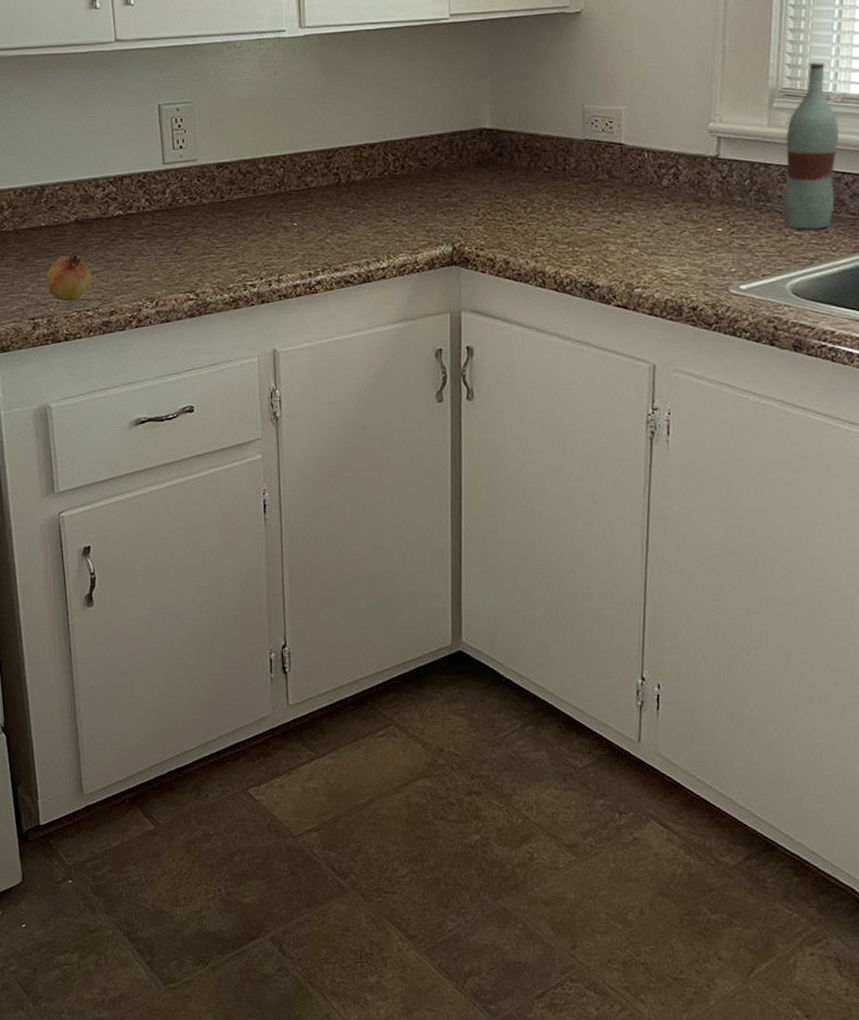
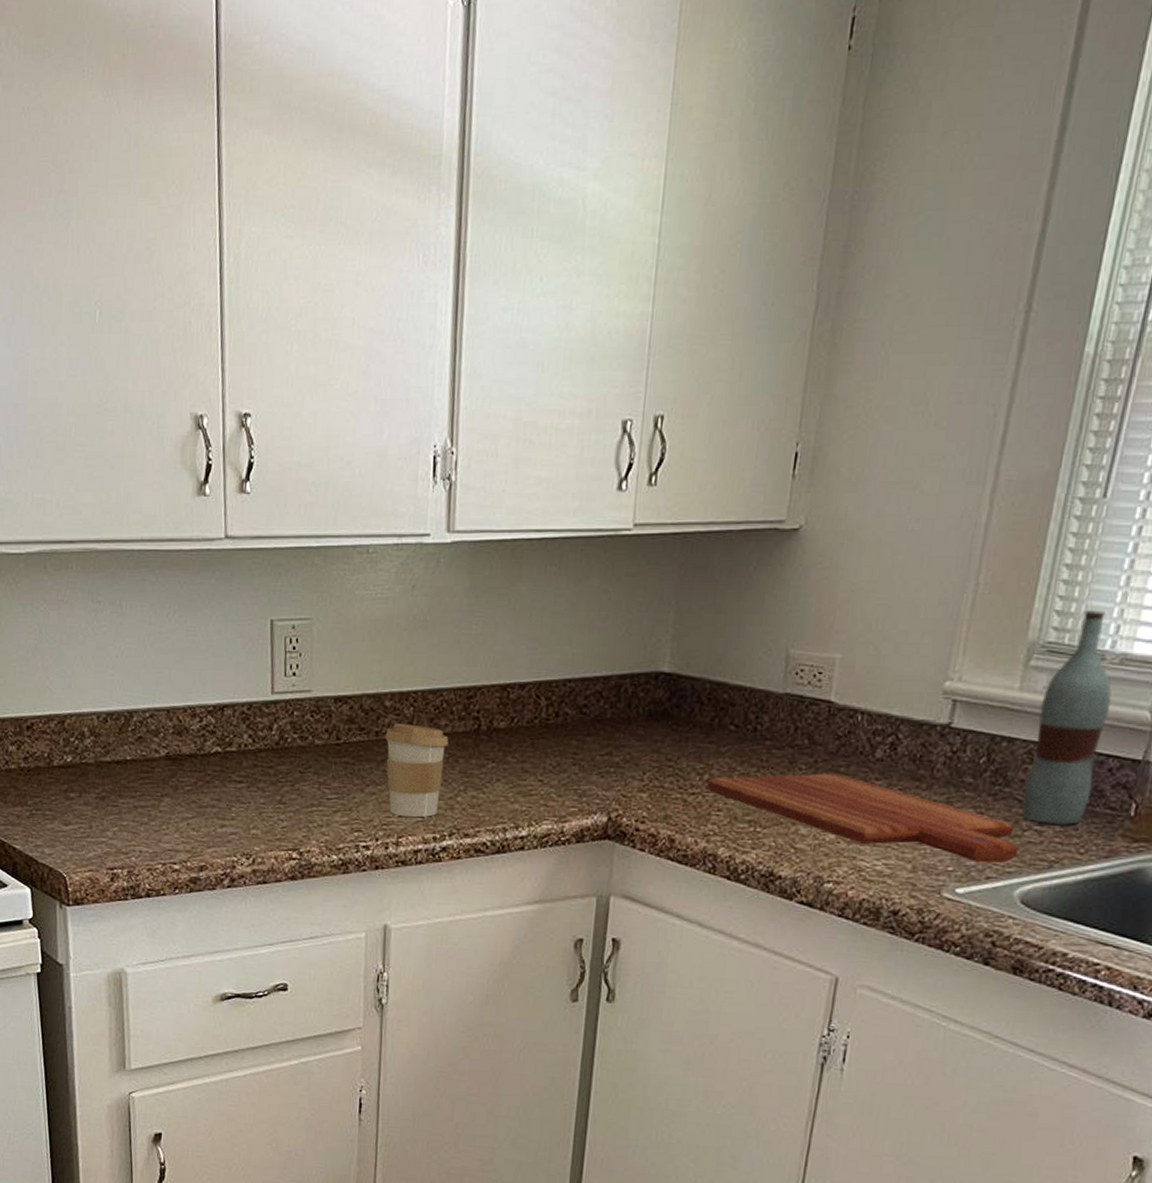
fruit: present [46,253,92,302] -> none [129,794,181,852]
coffee cup: none [261,182,315,259] -> present [385,723,449,818]
cutting board: none [530,200,785,264] -> present [706,773,1019,863]

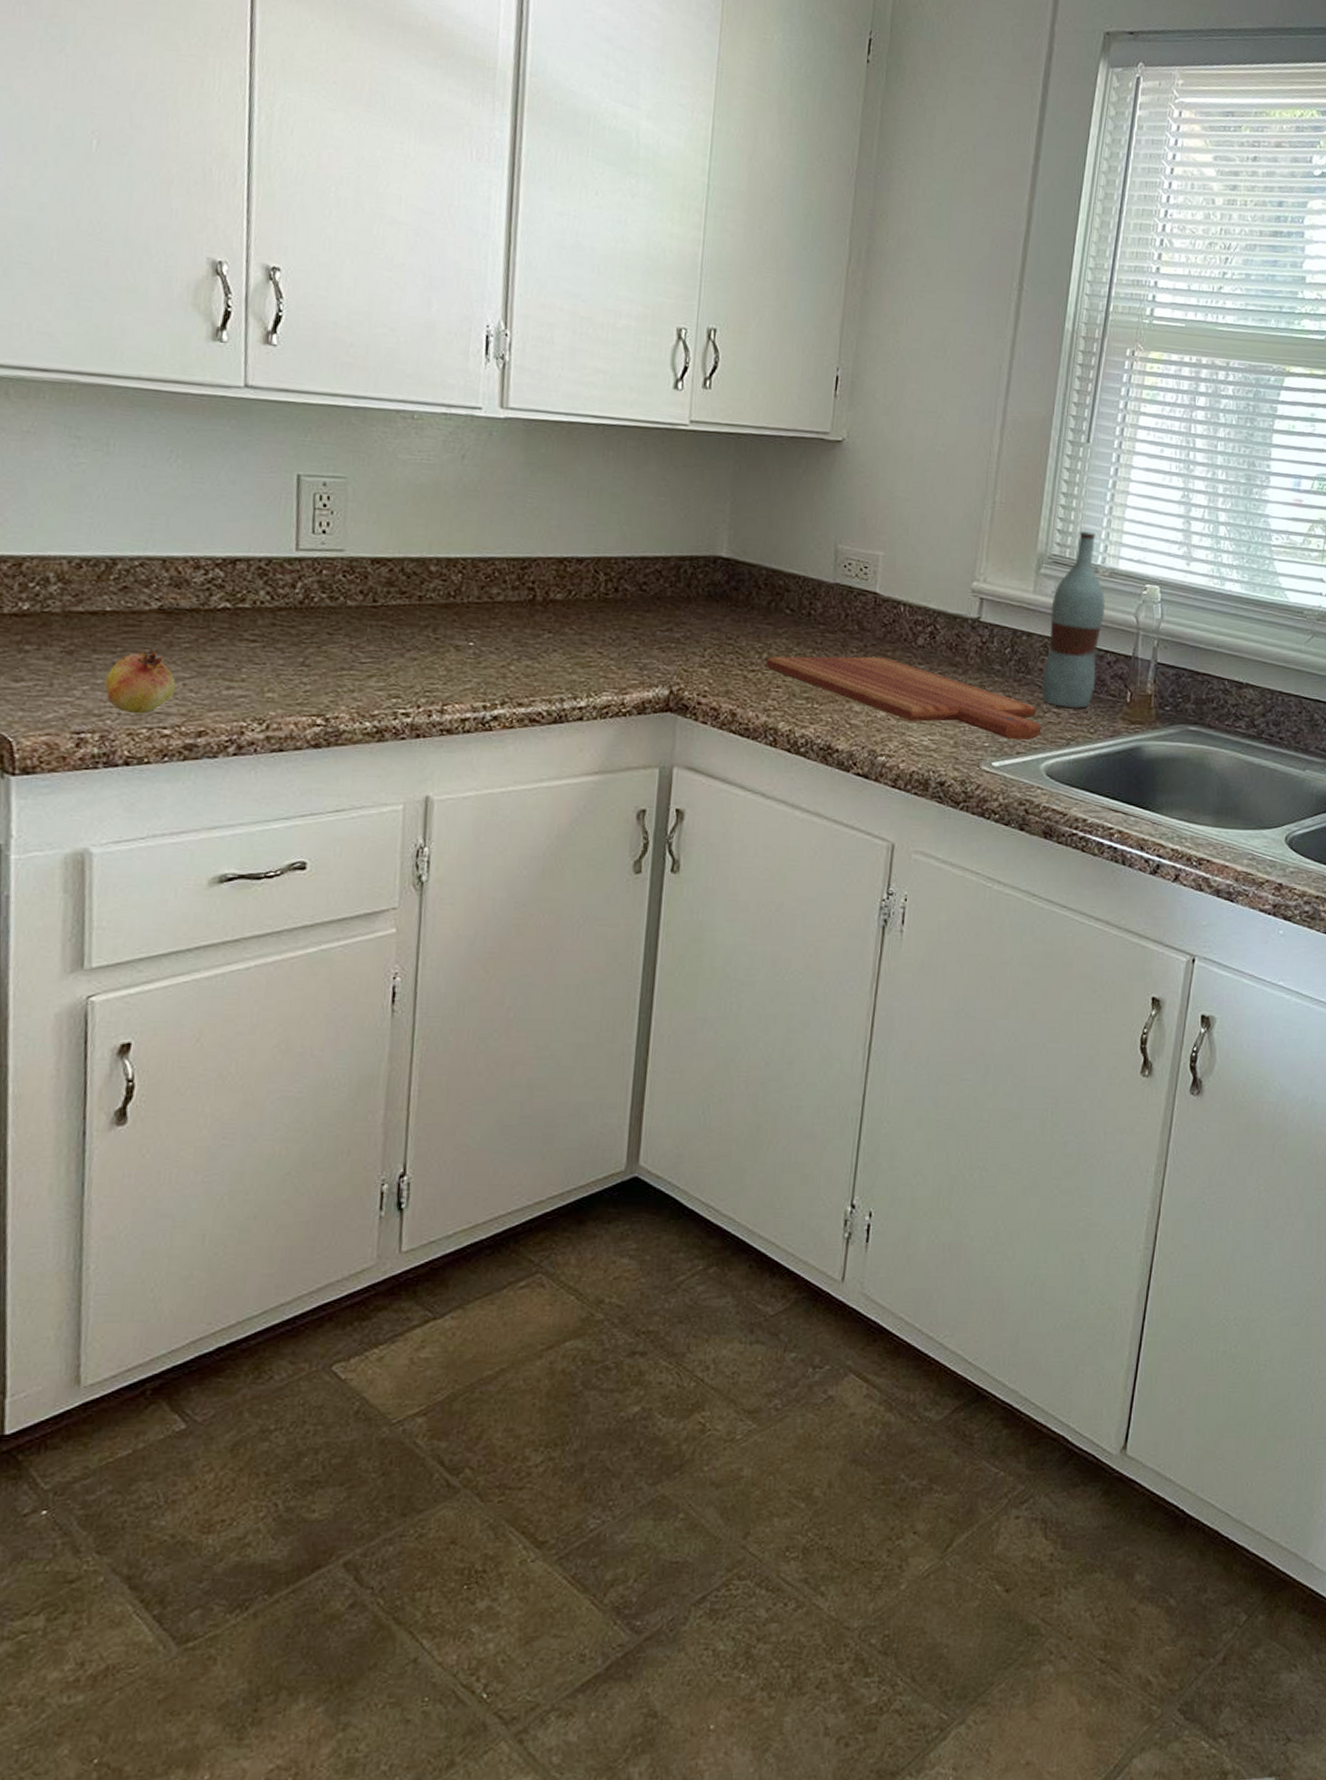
fruit: none [129,794,181,852] -> present [104,650,176,714]
coffee cup: present [385,723,449,818] -> none [429,589,501,686]

